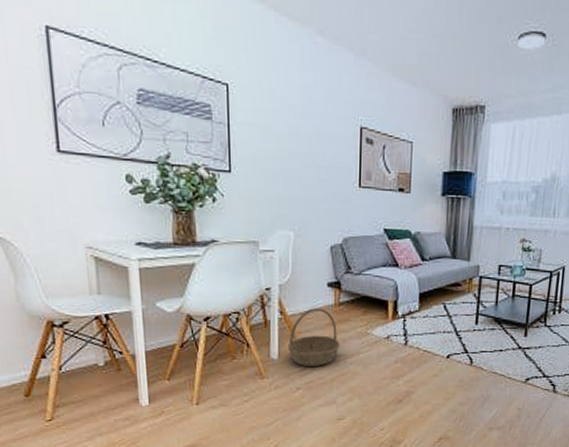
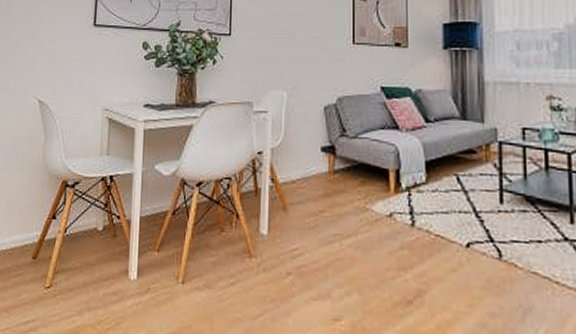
basket: present [287,308,340,366] -> none [277,176,335,247]

